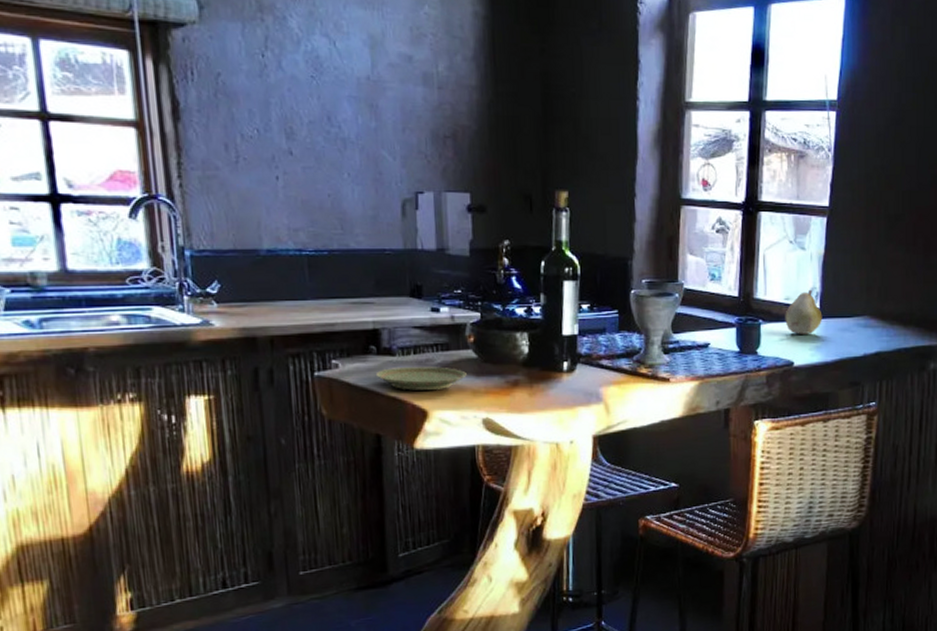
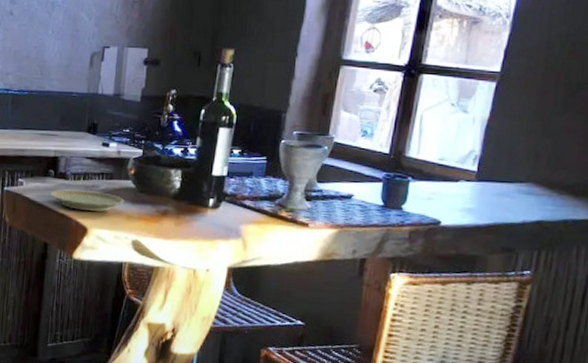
fruit: present [785,290,823,334] -> none [436,153,479,196]

